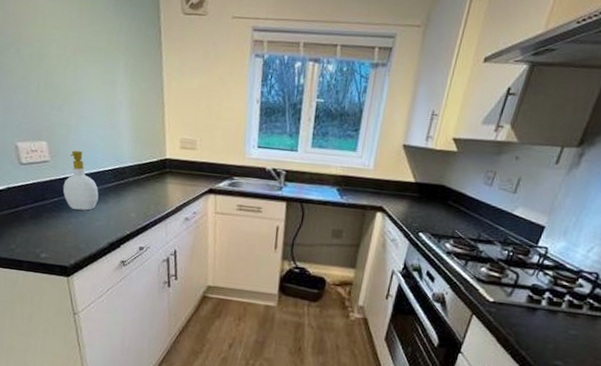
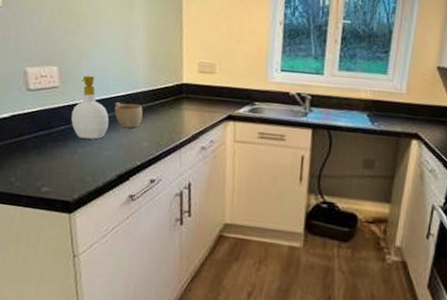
cup: none [103,176,130,201] -> present [114,102,143,129]

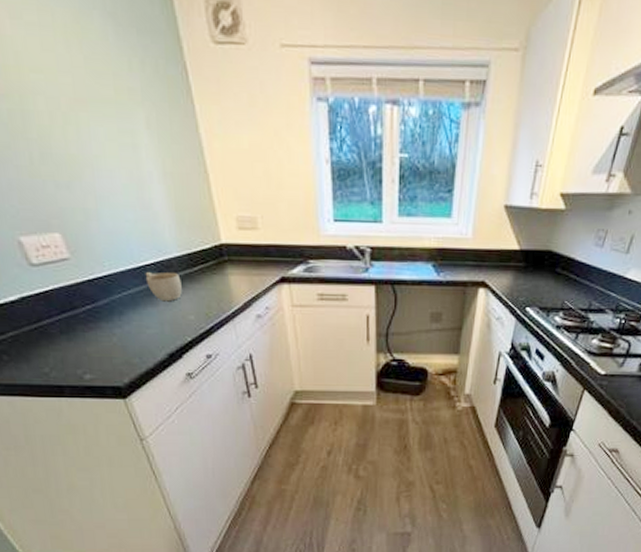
soap bottle: present [71,76,109,140] -> none [94,242,144,317]

